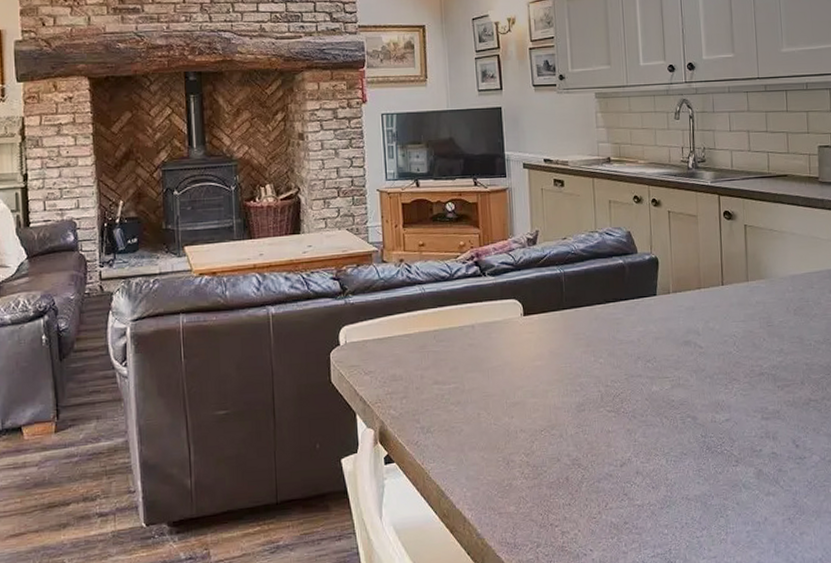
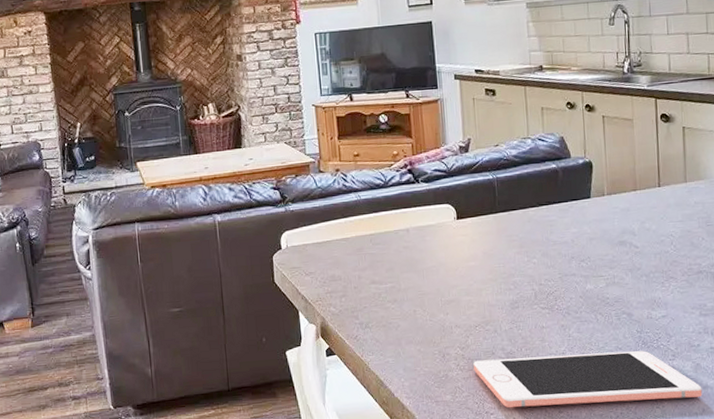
cell phone: none [538,456,765,520] -> present [473,350,703,408]

